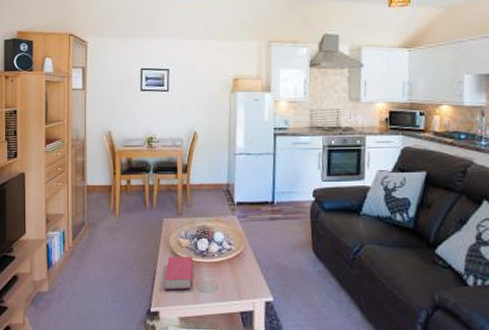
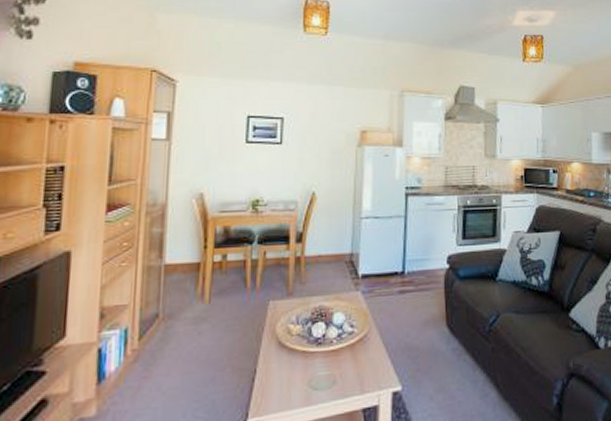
book: present [164,256,194,290] -> none [266,345,307,394]

